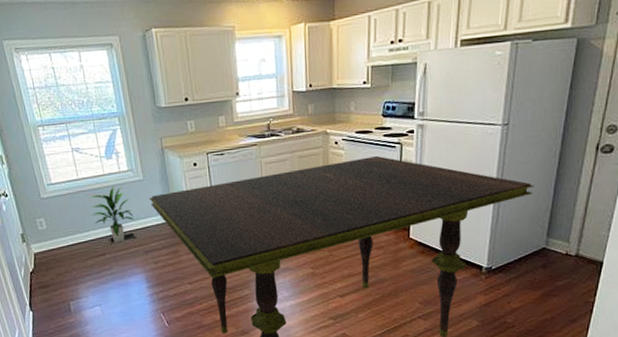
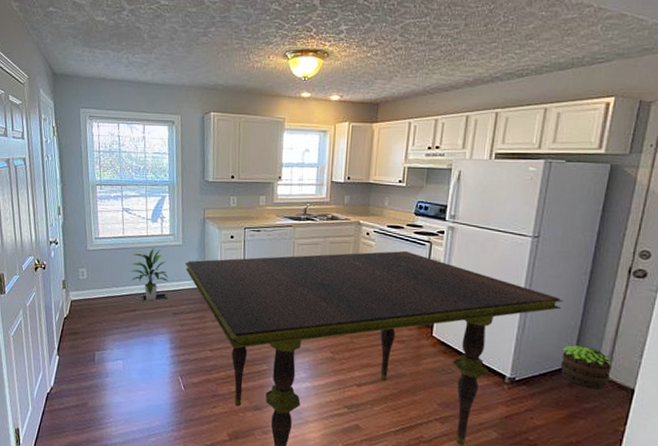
potted plant: none [533,227,582,267] -> present [560,345,612,390]

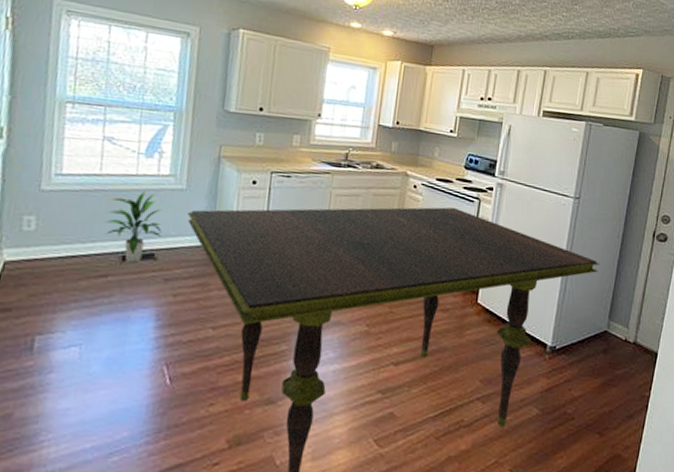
potted plant: present [560,345,612,390] -> none [596,309,639,355]

